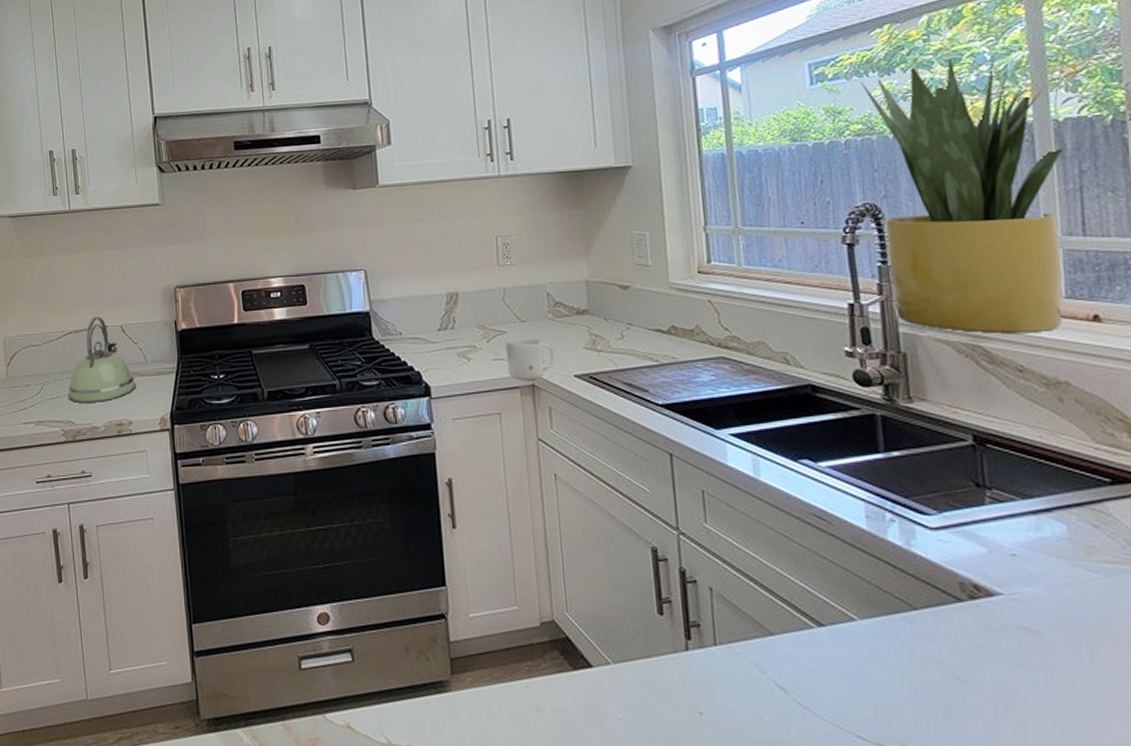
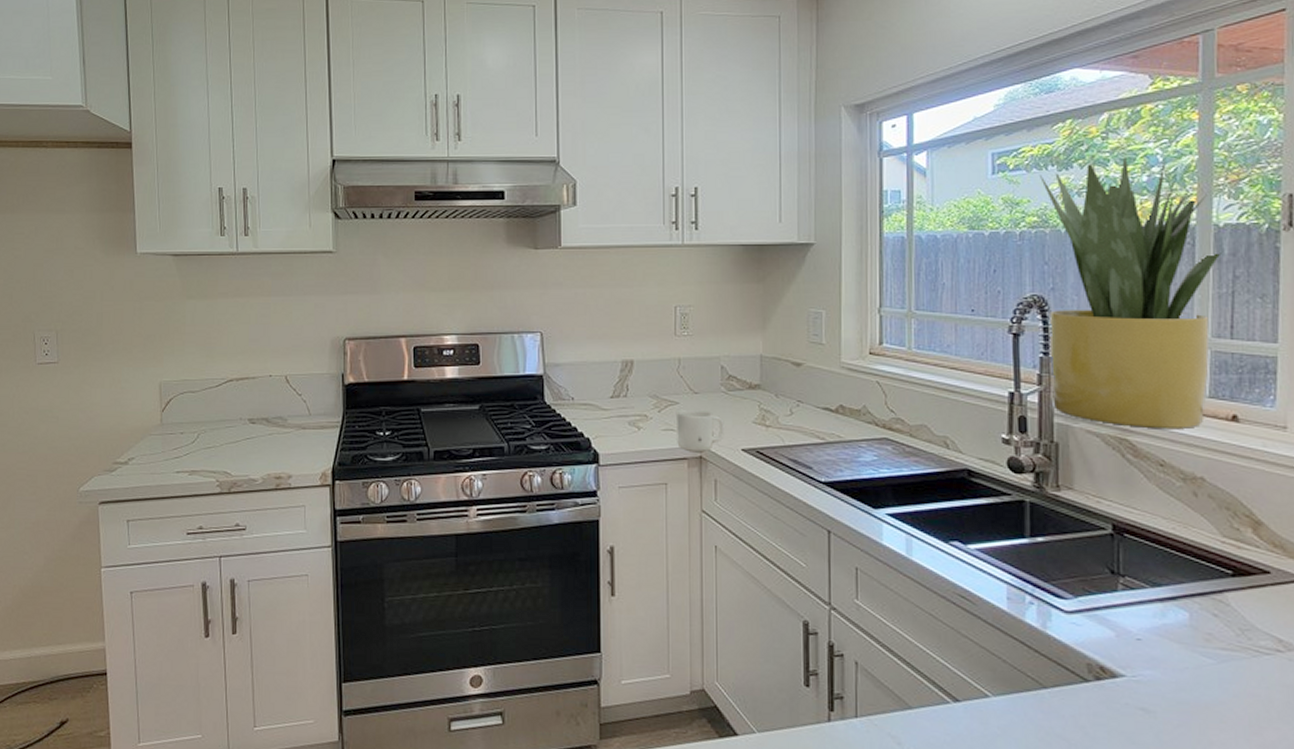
kettle: present [68,316,137,404] -> none [225,365,299,455]

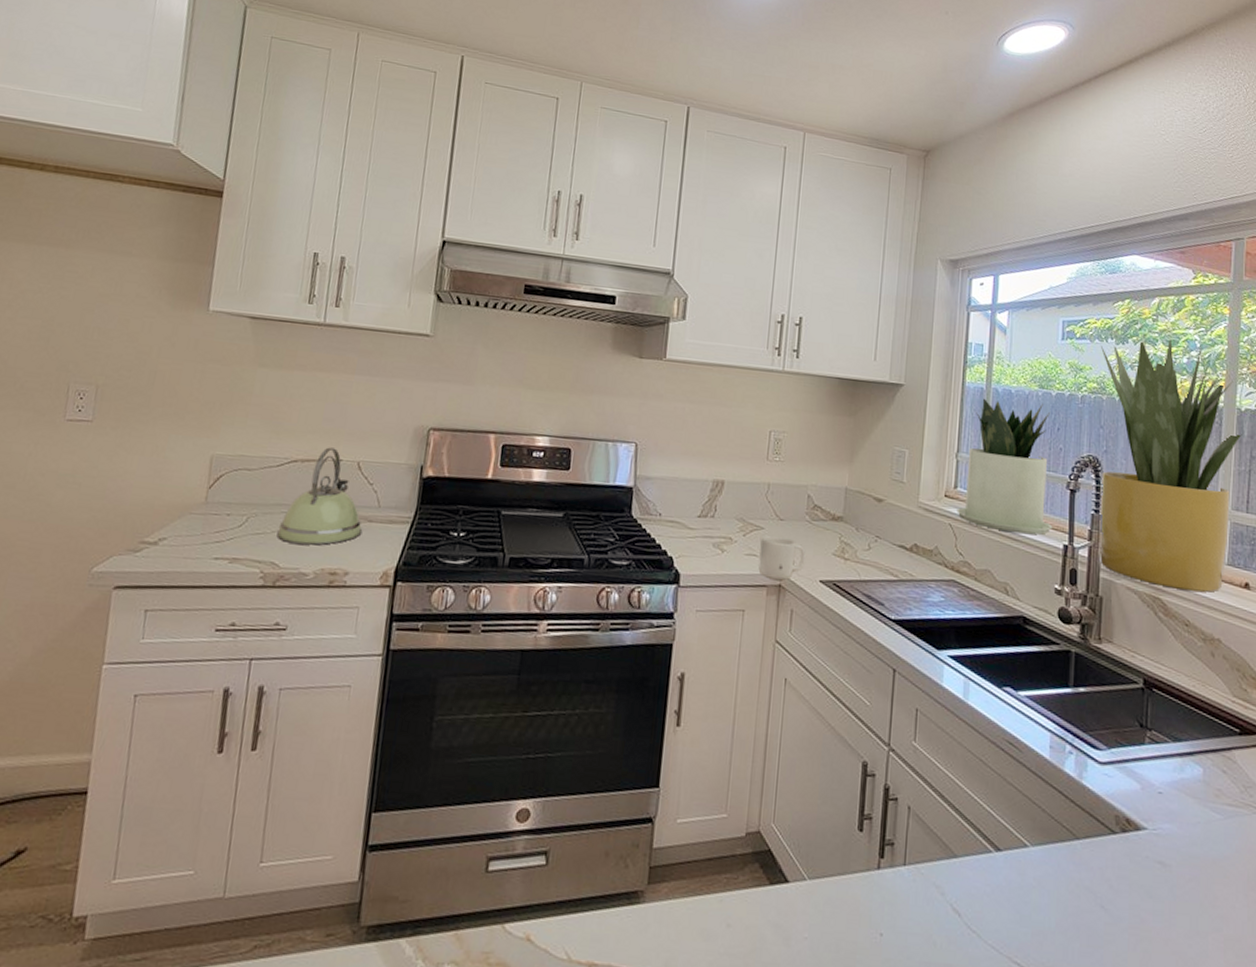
kettle: none [225,365,299,455] -> present [277,447,363,546]
planter: none [884,245,995,385] -> present [957,398,1053,535]

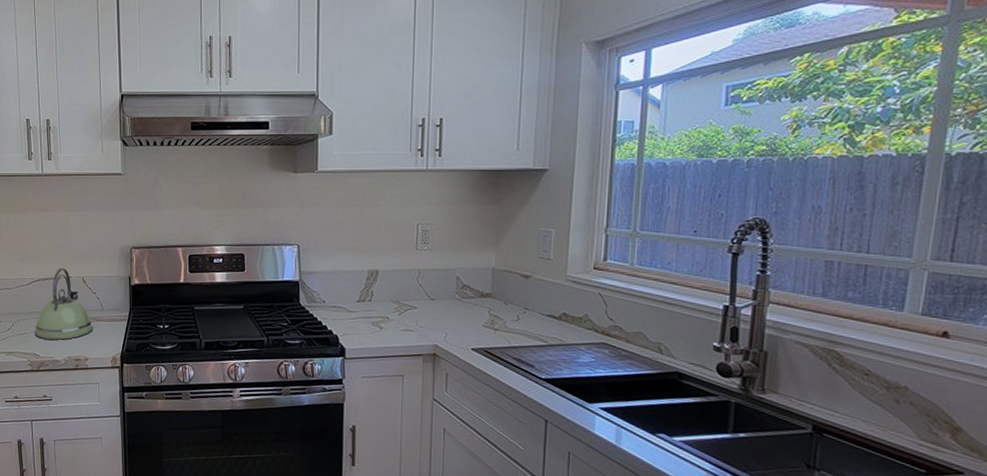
mug: present [758,535,806,580] -> none [414,313,457,349]
planter: present [957,398,1053,535] -> none [606,172,712,298]
planter: present [1099,338,1244,593] -> none [765,87,953,343]

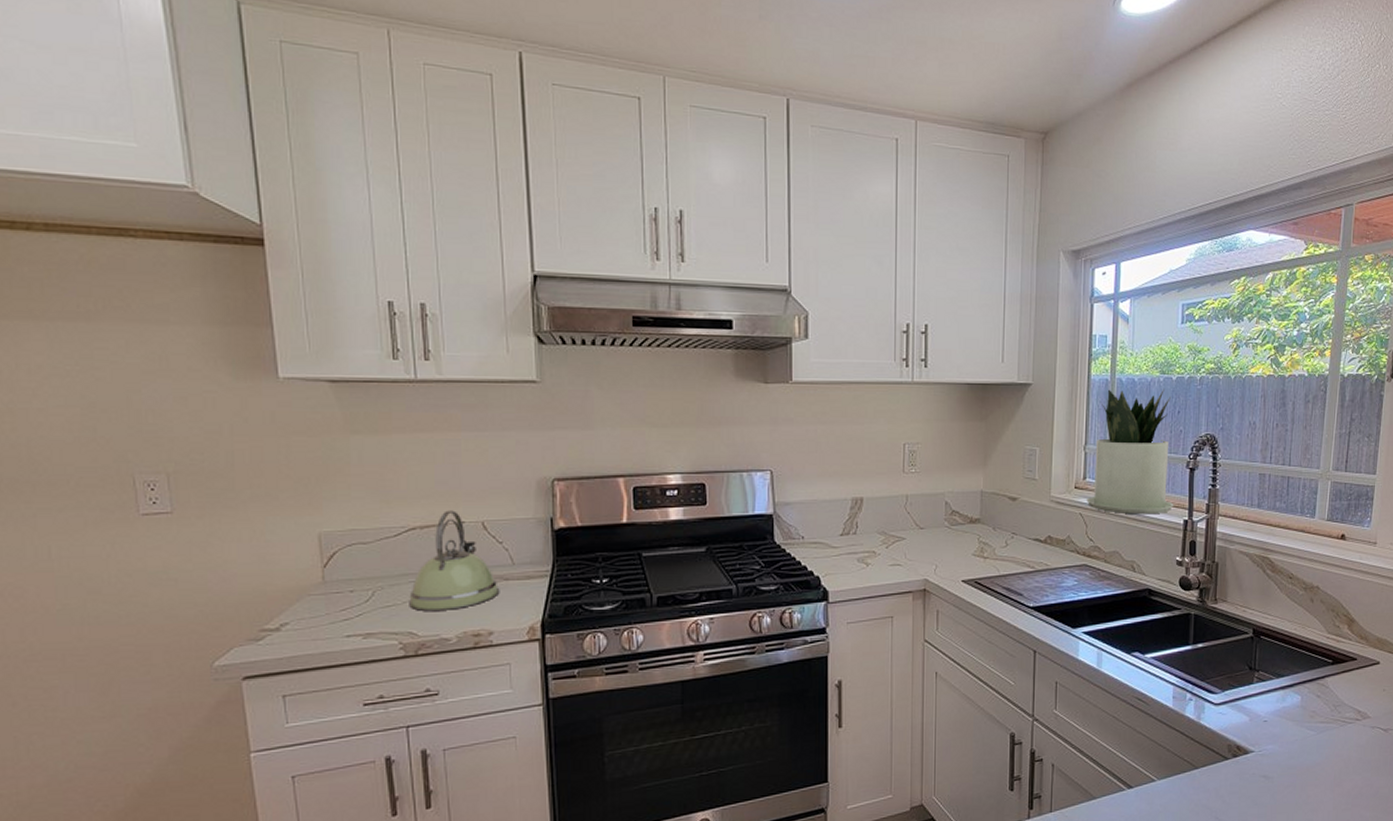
planter: none [606,172,712,298] -> present [1086,389,1174,515]

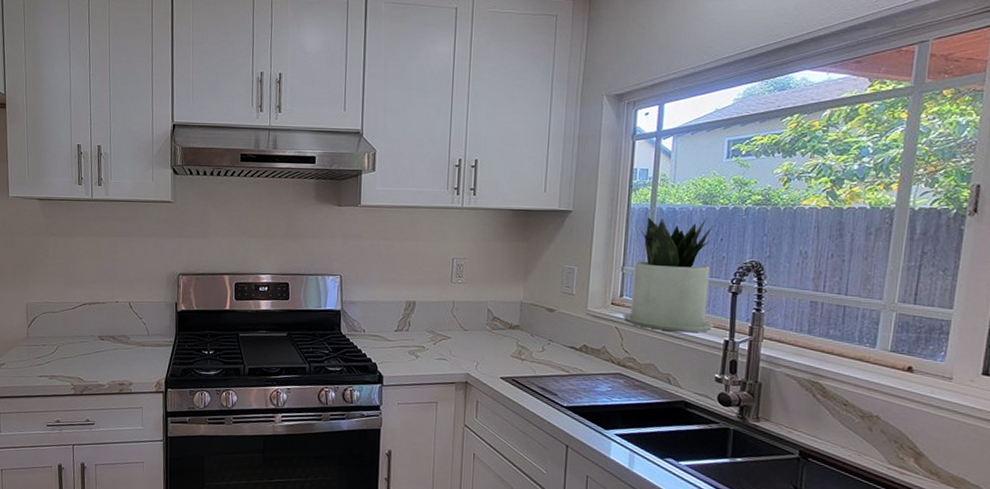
kettle: present [409,510,500,612] -> none [79,293,139,365]

